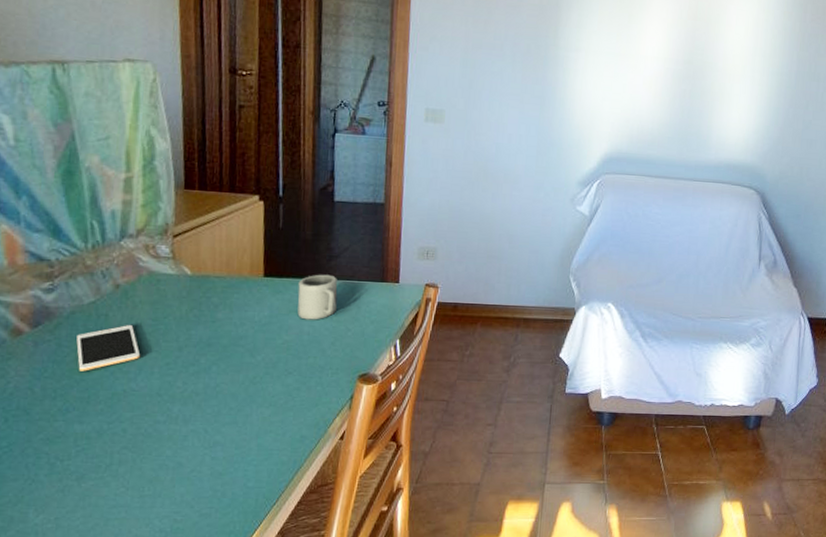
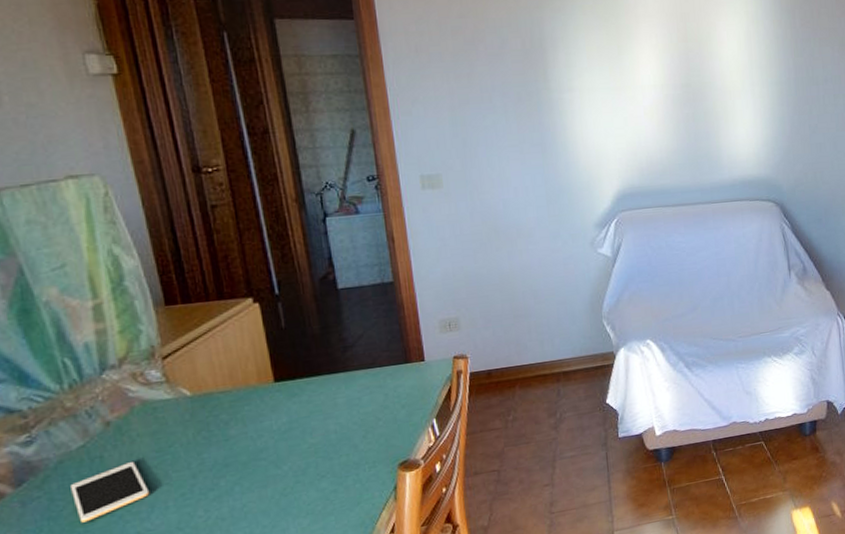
cup: present [297,274,338,320] -> none [314,366,362,418]

